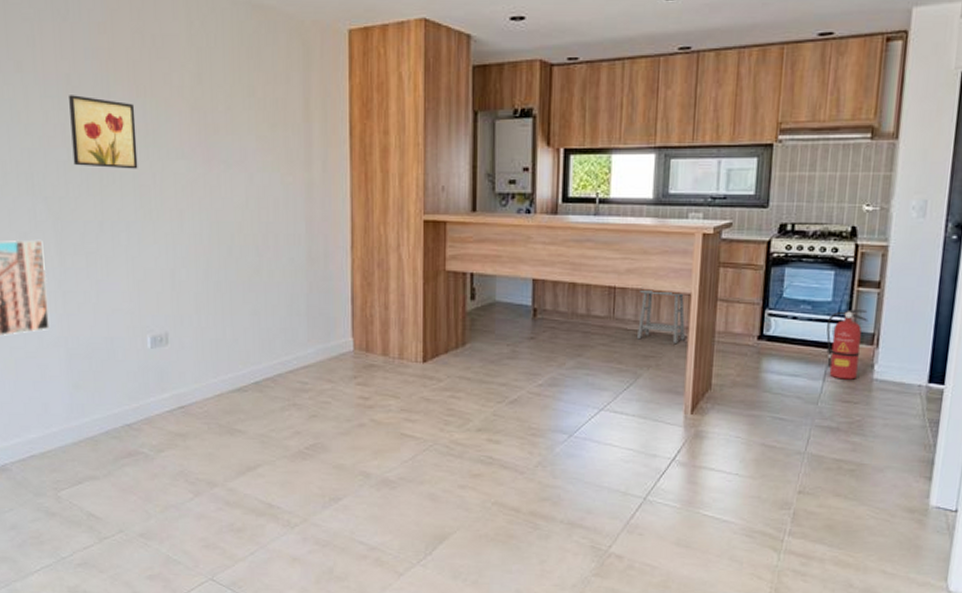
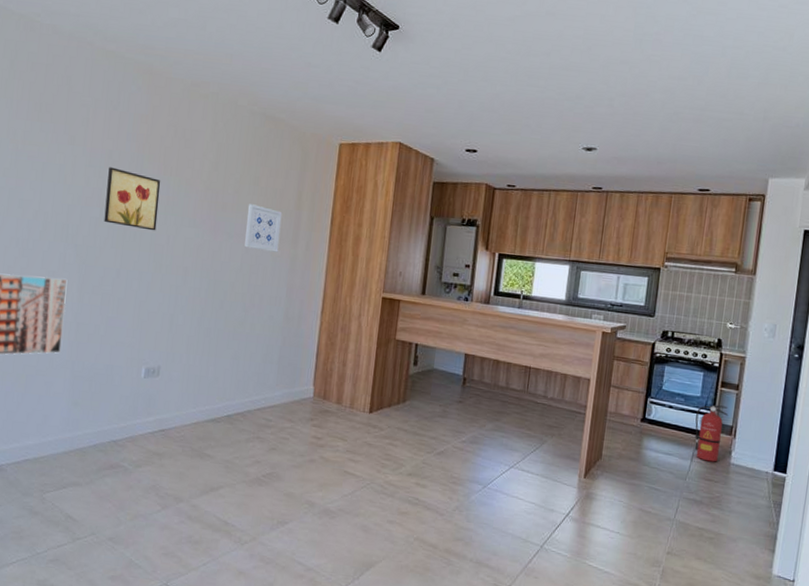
wall art: none [245,121,289,179] -> present [244,204,282,253]
stool: present [637,288,685,343] -> none [545,370,585,418]

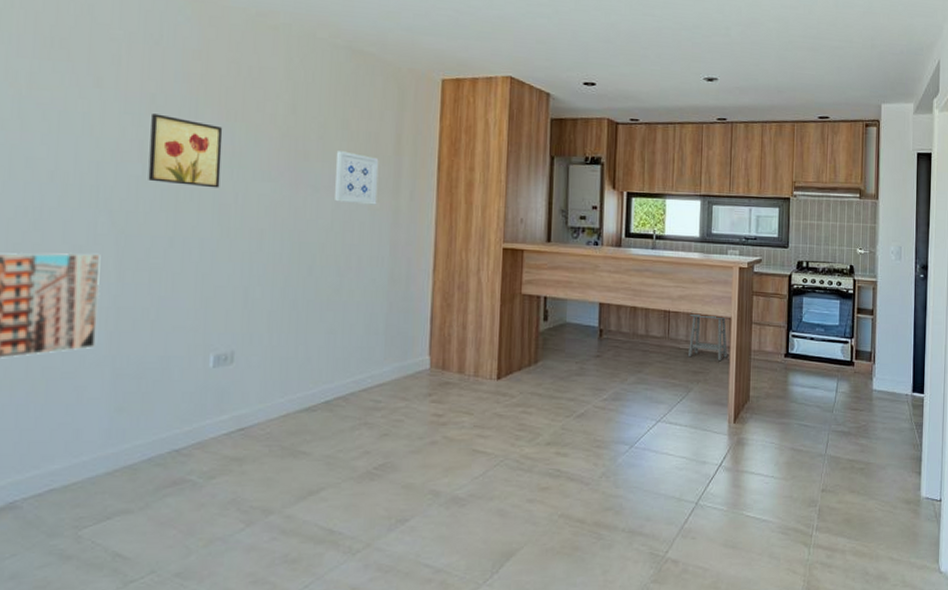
stool: none [545,370,585,418] -> present [688,312,727,360]
fire extinguisher: present [694,405,729,462] -> none [836,332,867,390]

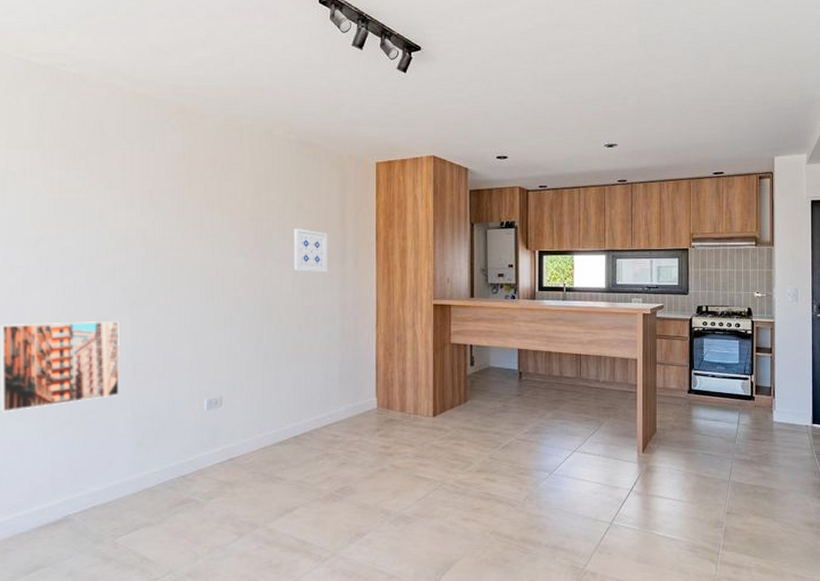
wall art: present [148,113,223,188] -> none [150,207,205,265]
stool: present [688,312,727,360] -> none [599,355,634,397]

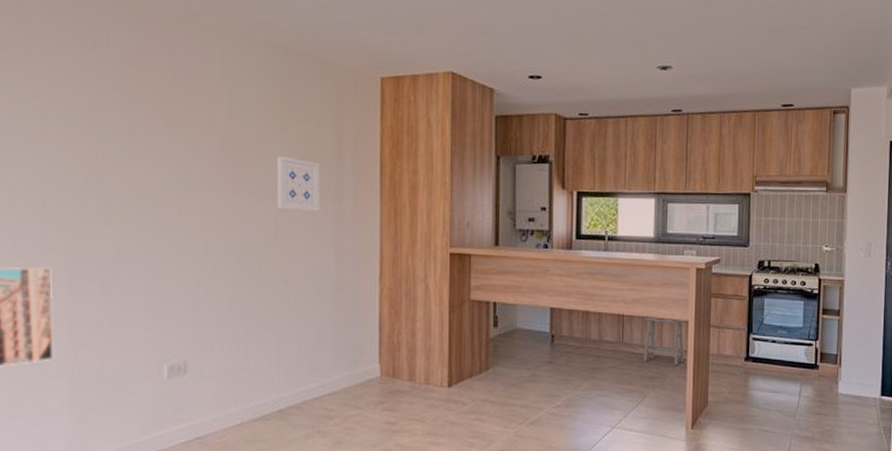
stool: none [599,355,634,397] -> present [644,316,684,365]

